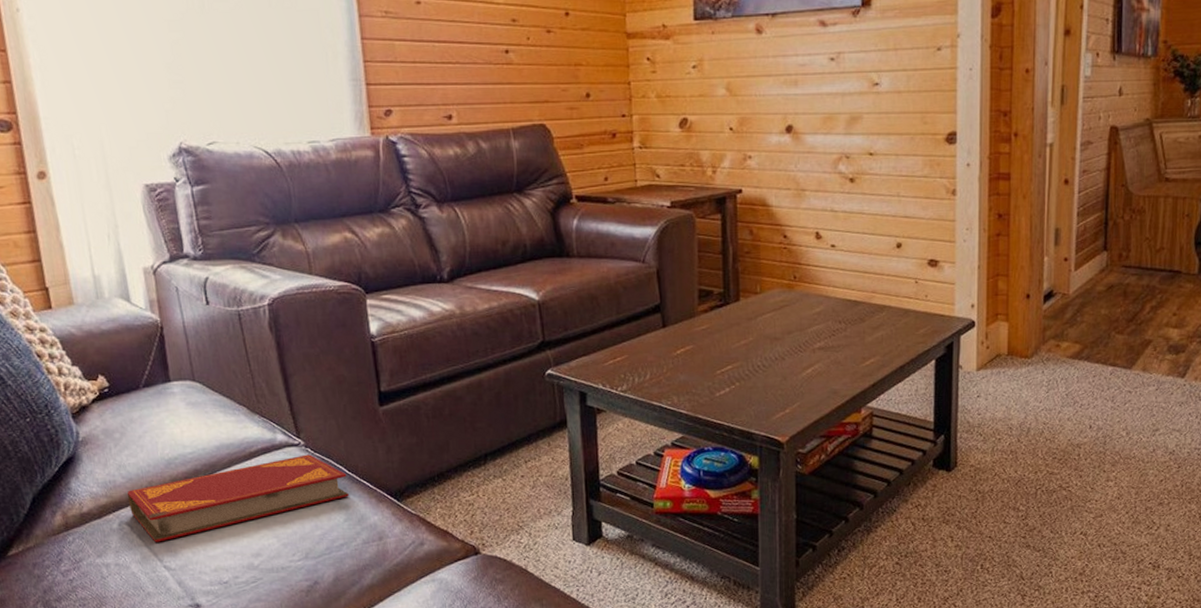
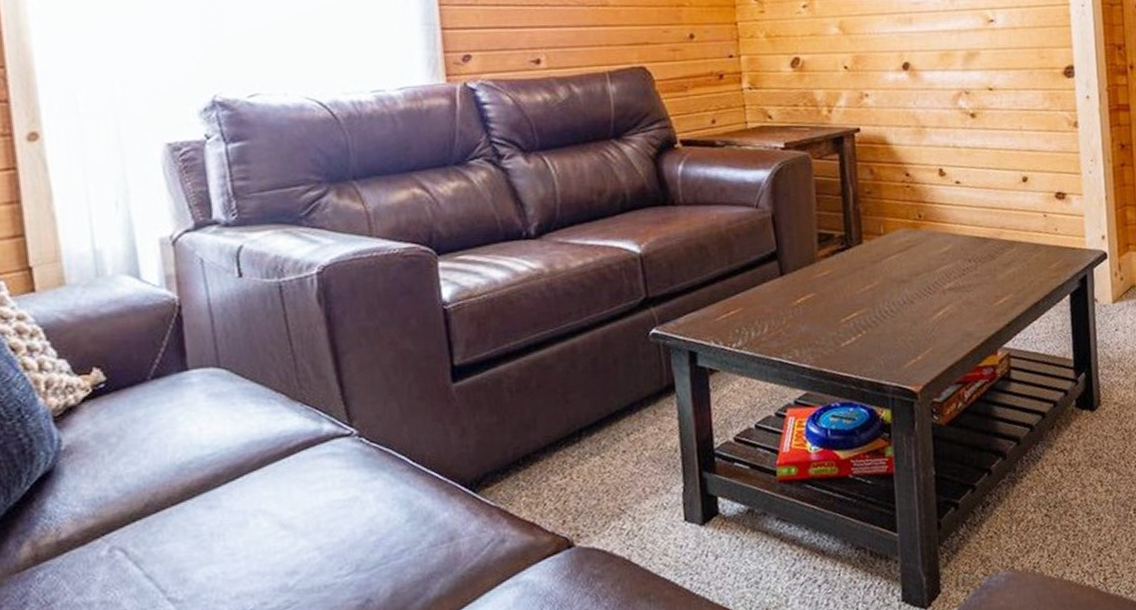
hardback book: present [127,454,349,542] -> none [122,445,413,569]

